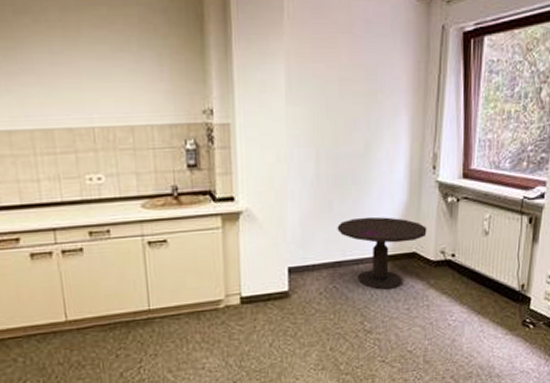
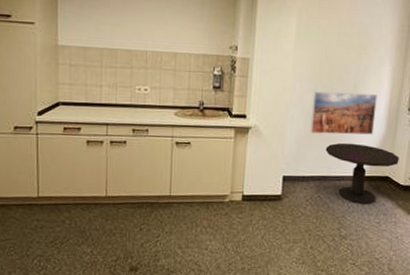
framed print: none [315,152,395,210] -> present [310,91,377,135]

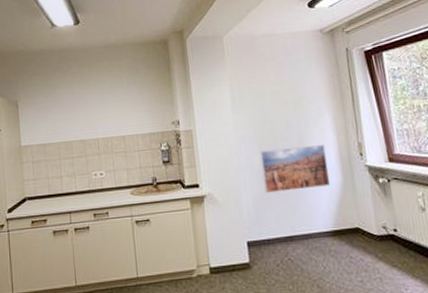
side table: present [325,142,400,204] -> none [284,197,366,262]

